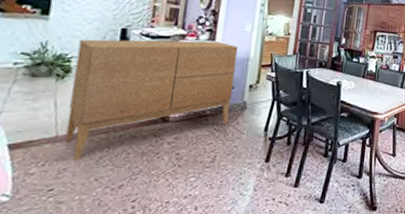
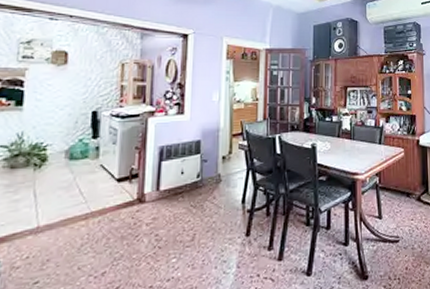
sideboard: present [64,39,239,161] -> none [46,115,208,251]

